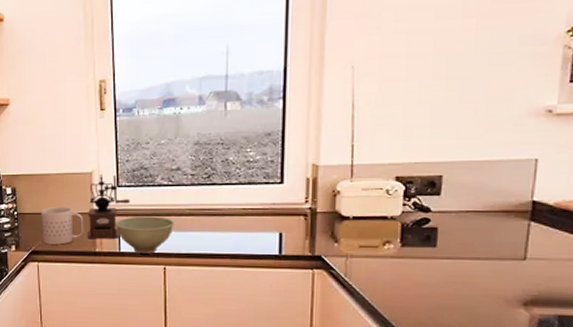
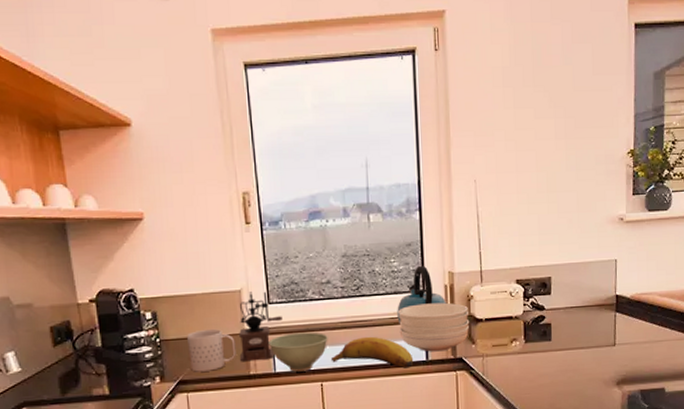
fruit: none [175,225,265,261] -> present [330,336,414,369]
kettle: none [250,156,307,215] -> present [397,265,446,324]
bowl: none [251,196,334,247] -> present [398,302,470,352]

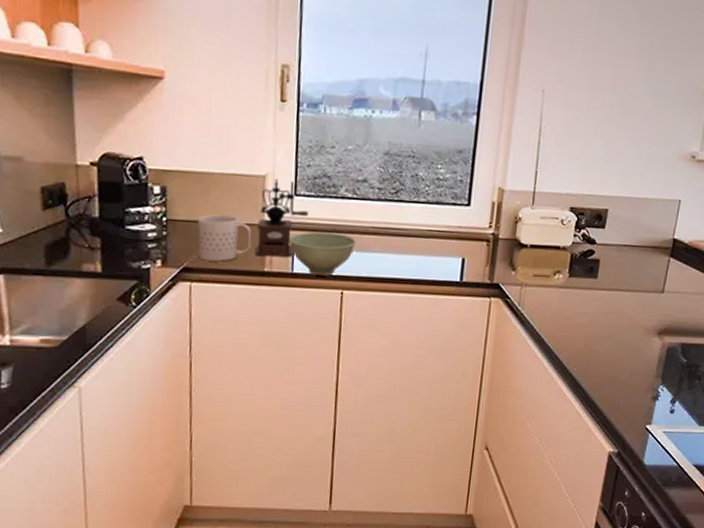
fruit: present [330,336,414,369] -> none [355,246,446,288]
kettle: present [397,265,446,324] -> none [435,176,491,238]
bowl: present [398,302,470,352] -> none [435,218,514,274]

